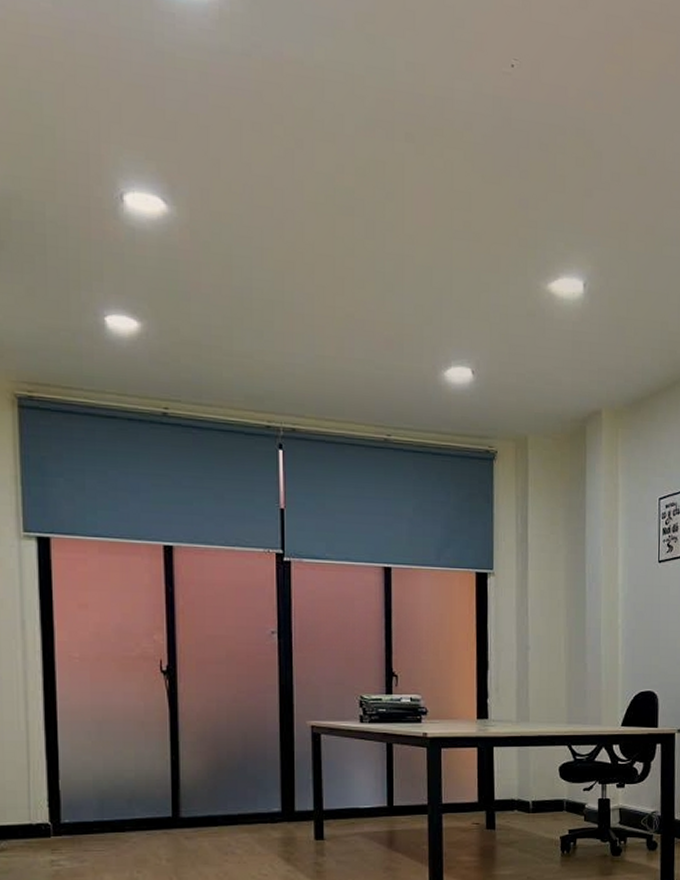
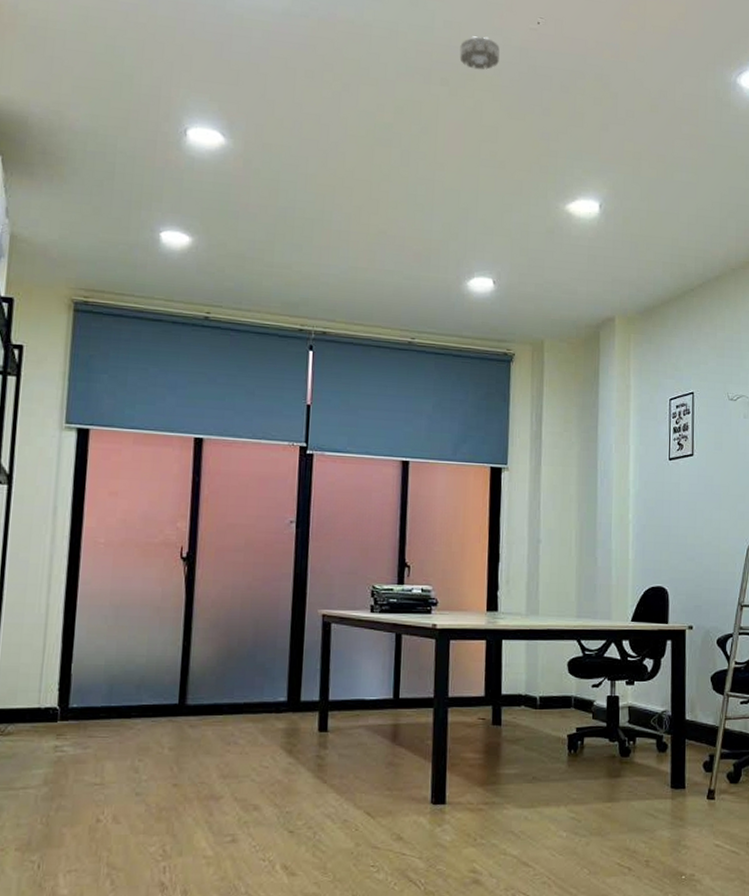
smoke detector: none [425,81,470,124] -> present [459,36,500,70]

